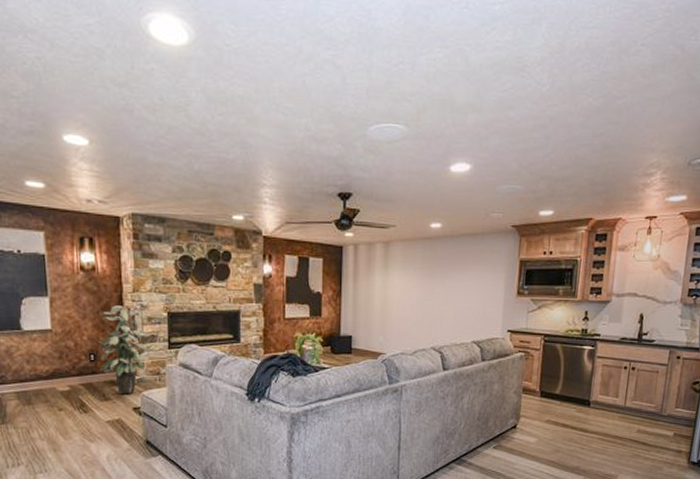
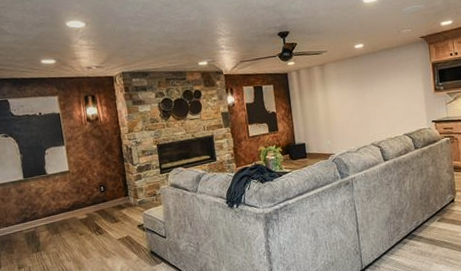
indoor plant: present [98,305,148,395] -> none [106,144,145,216]

